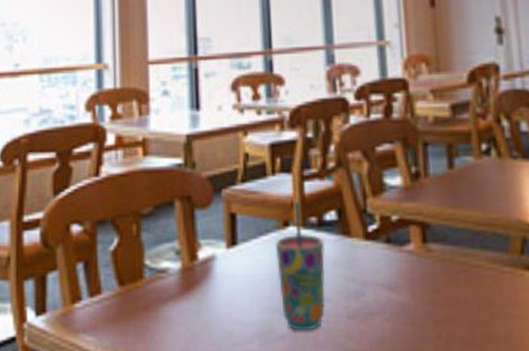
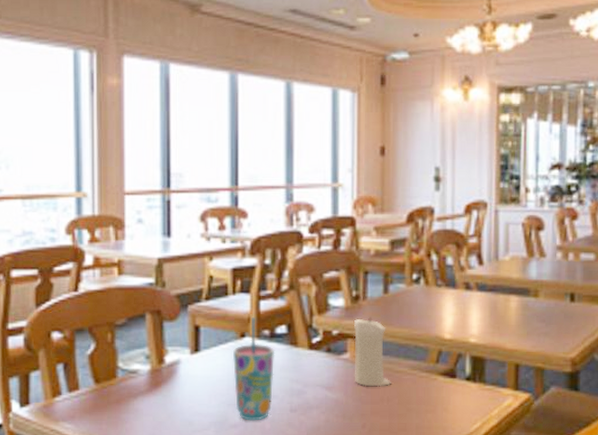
candle: none [415,198,468,286] -> present [353,317,391,387]

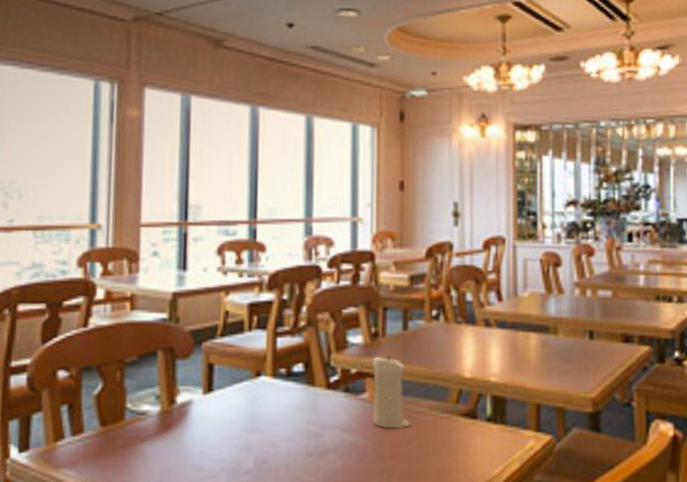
cup: present [233,317,275,421] -> none [248,355,292,466]

